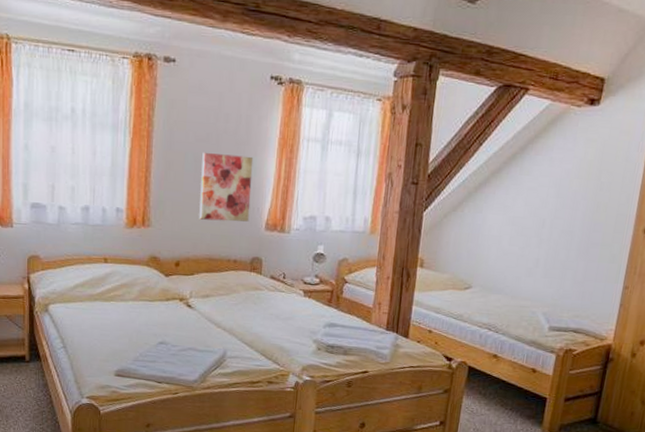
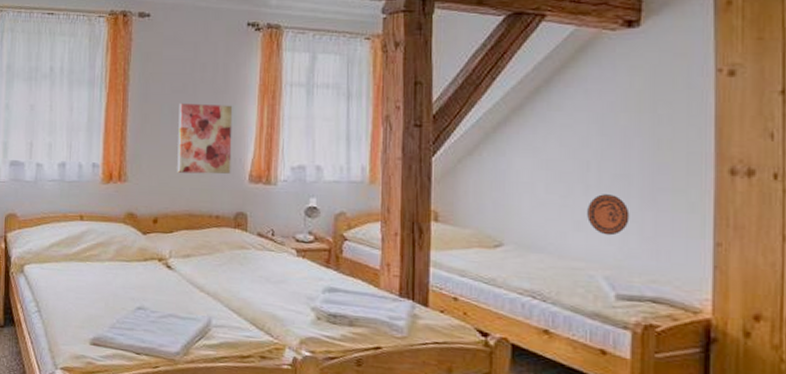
decorative plate: none [537,246,569,280] -> present [587,194,630,236]

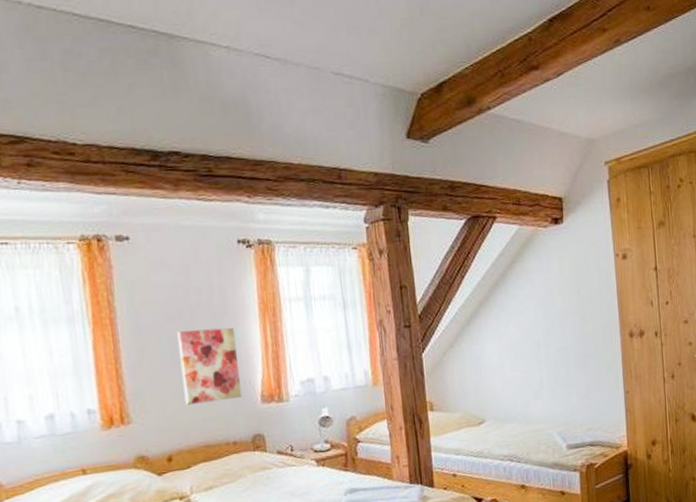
decorative plate: present [587,194,630,236] -> none [541,365,570,399]

